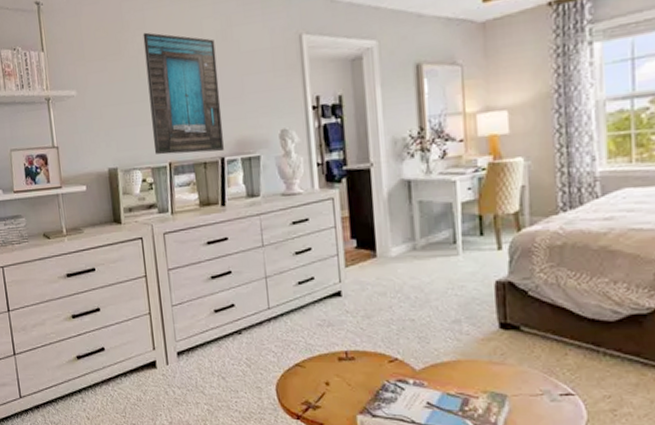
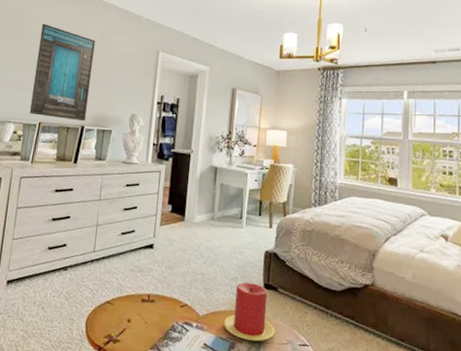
candle: none [450,324,523,395] -> present [224,282,275,342]

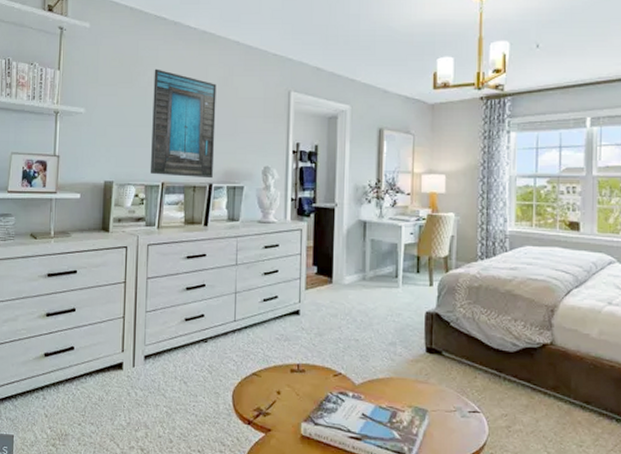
candle: present [224,282,275,342] -> none [383,347,441,410]

